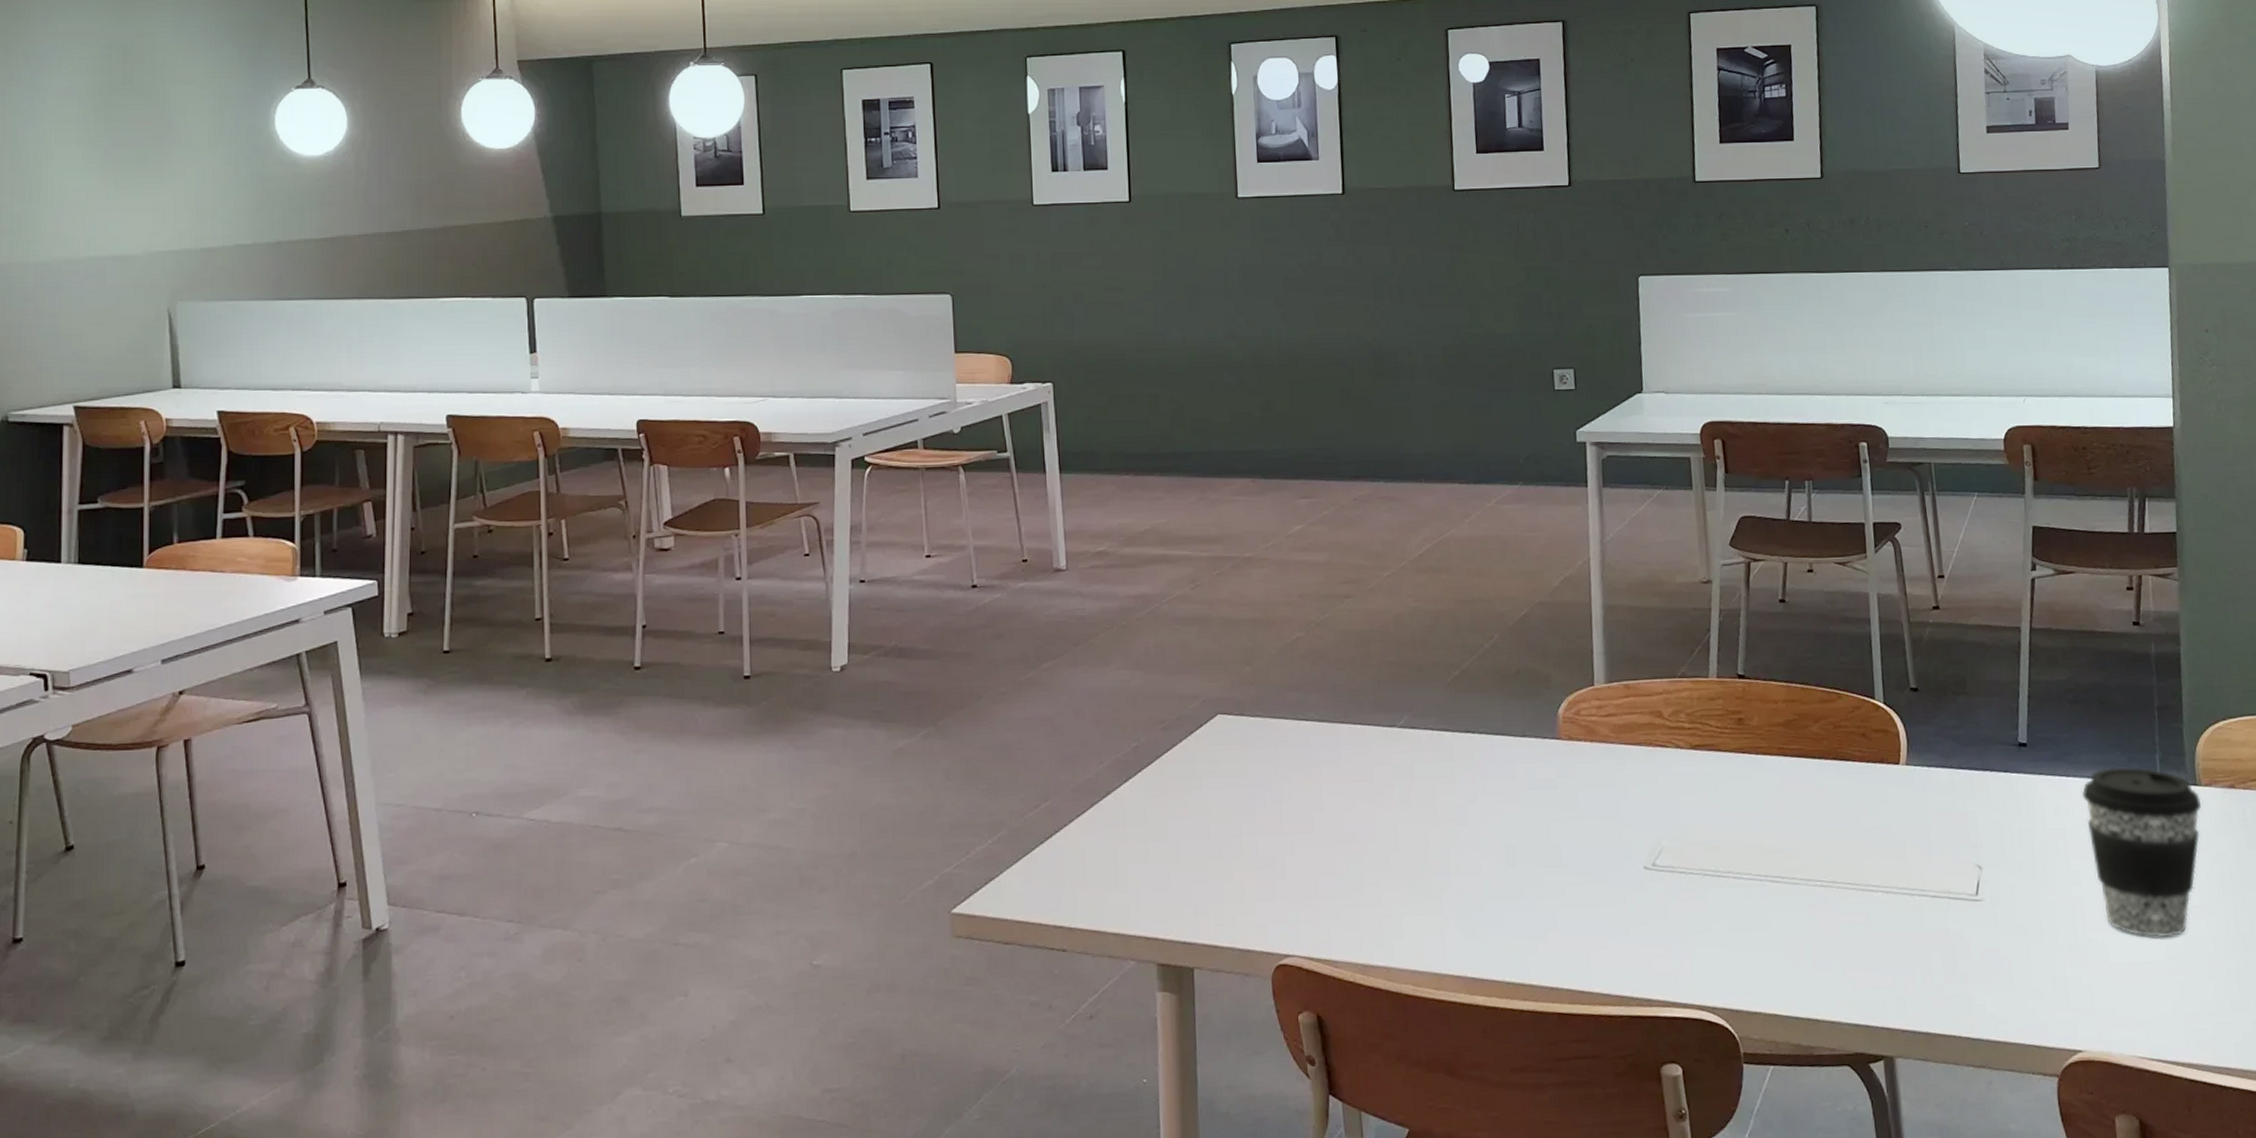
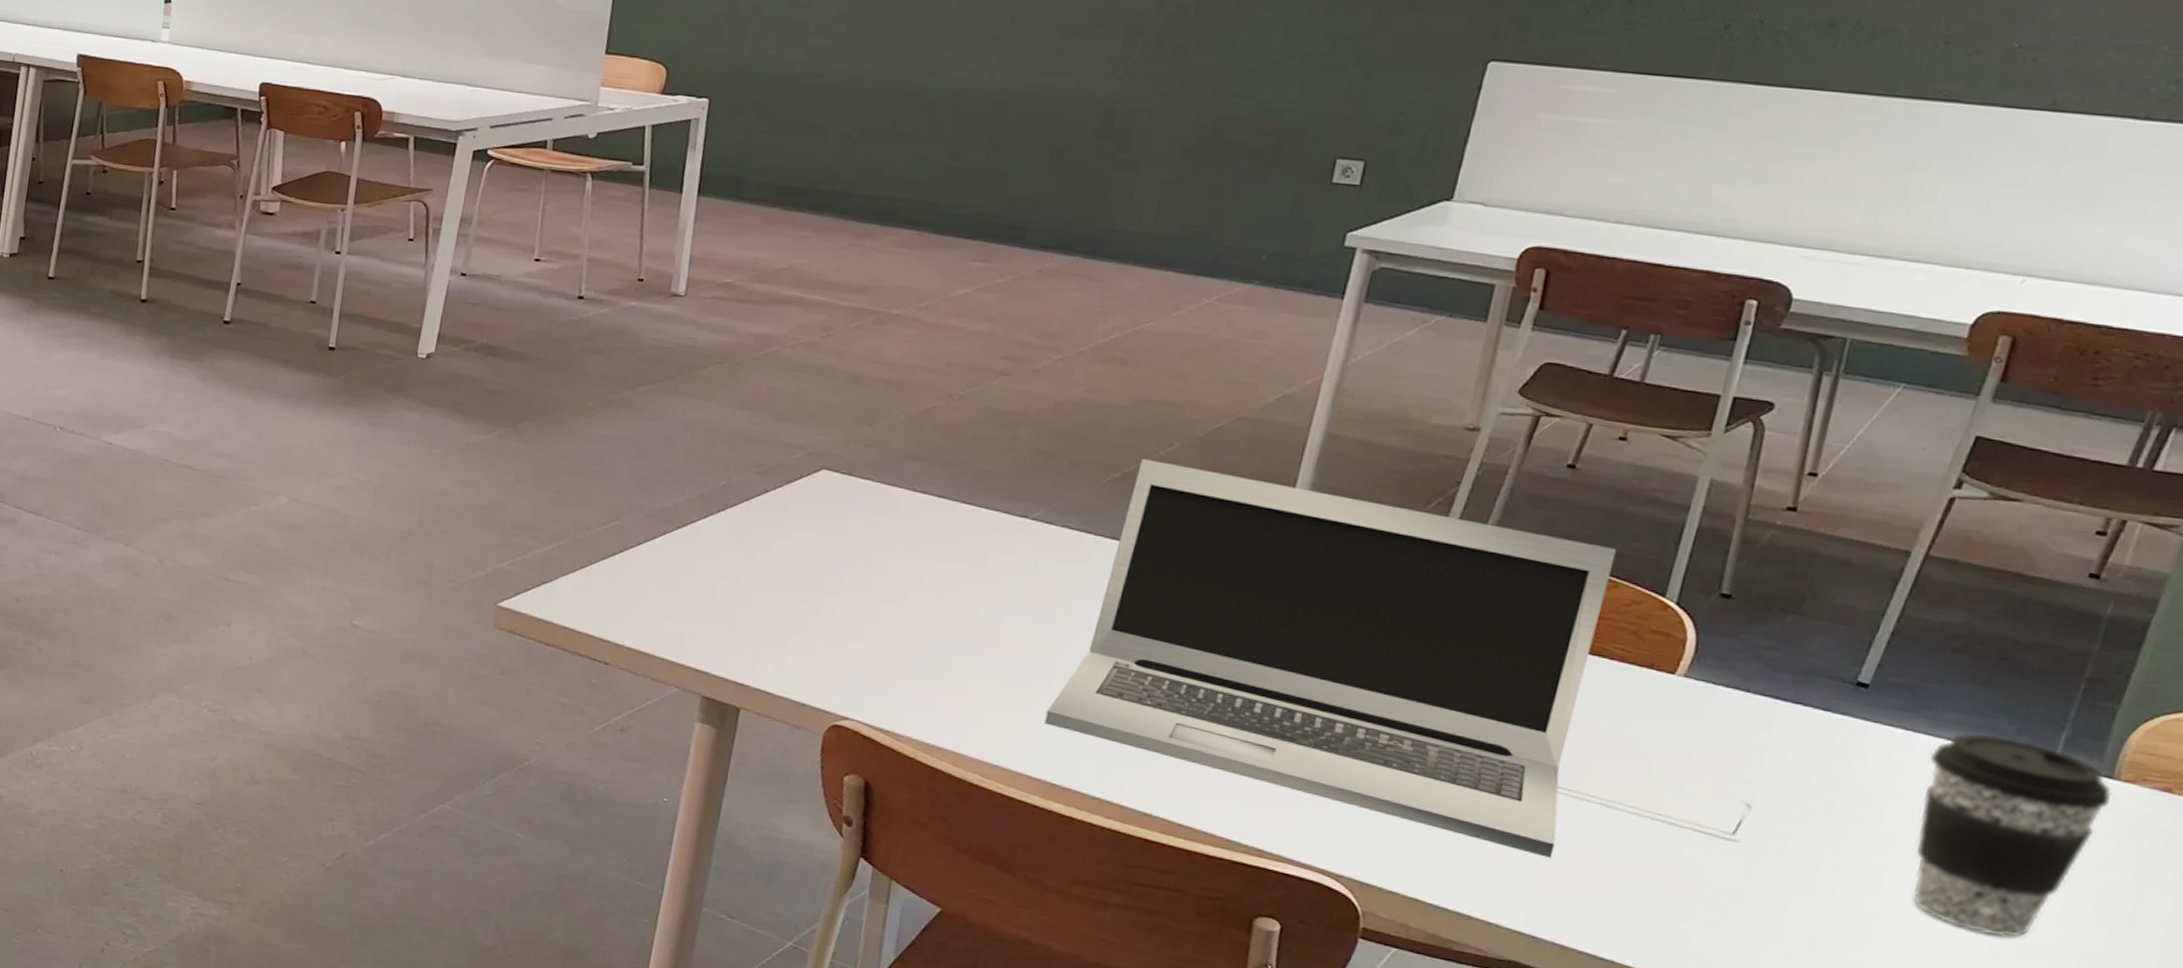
laptop: none [1452,654,1861,950] -> present [1044,459,1617,858]

